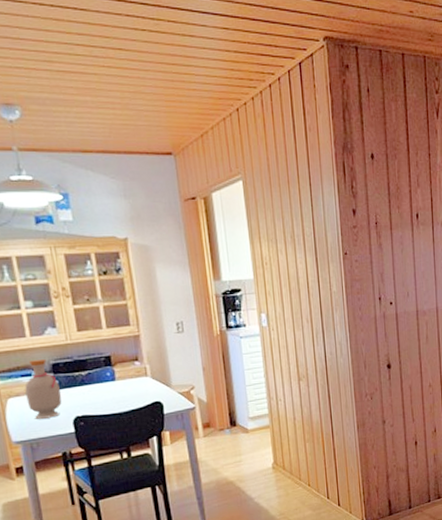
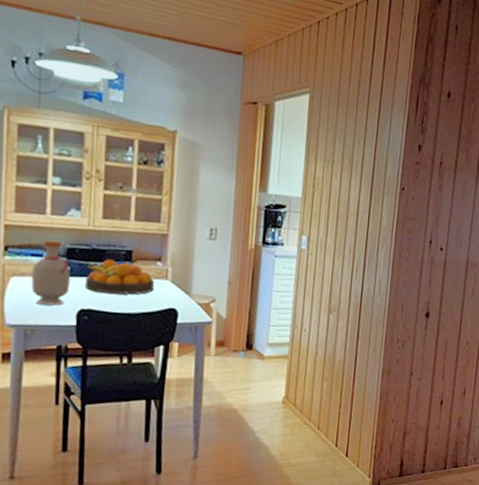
fruit bowl: none [72,367,138,399] -> present [85,259,155,295]

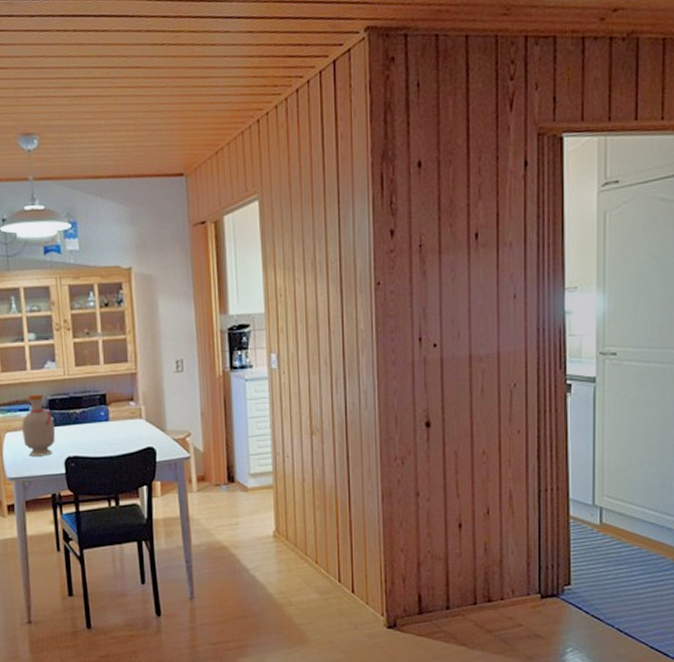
fruit bowl: present [85,259,155,295] -> none [67,405,131,439]

